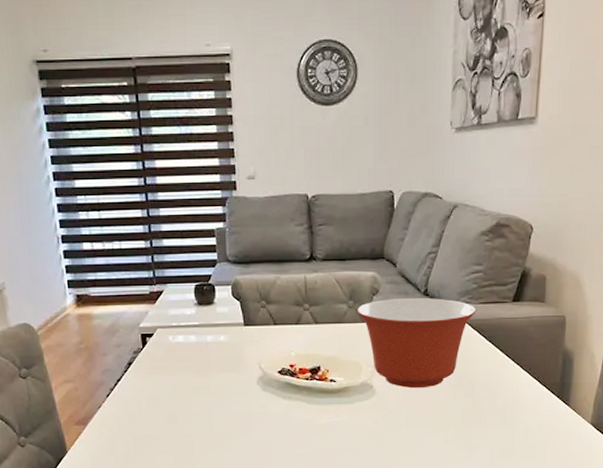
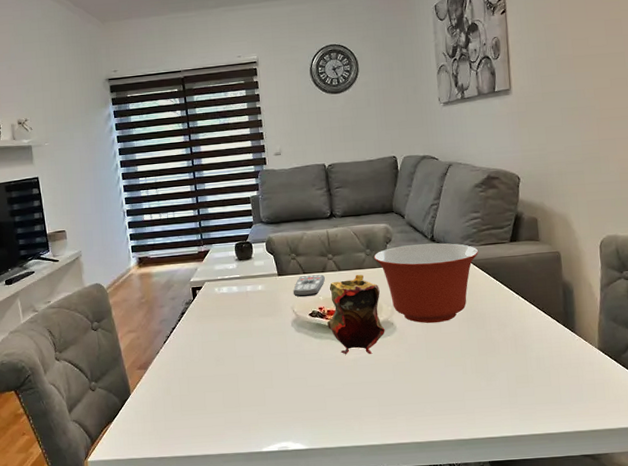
remote control: none [260,327,299,352] -> present [293,274,325,297]
teapot: none [298,330,363,419] -> present [327,275,385,355]

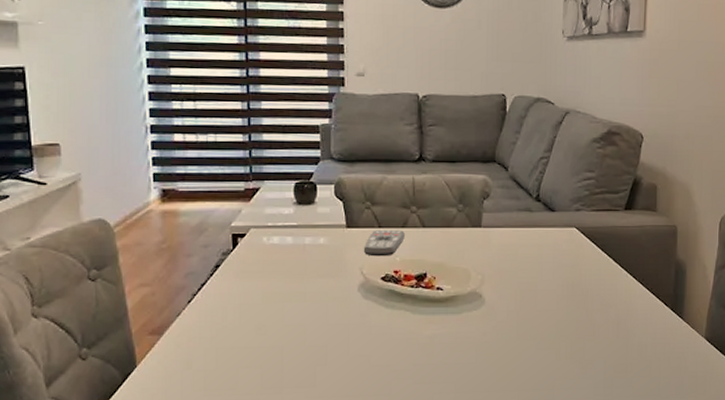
teapot: present [327,275,385,355] -> none [402,234,471,331]
mixing bowl: present [373,243,479,324] -> none [466,202,589,298]

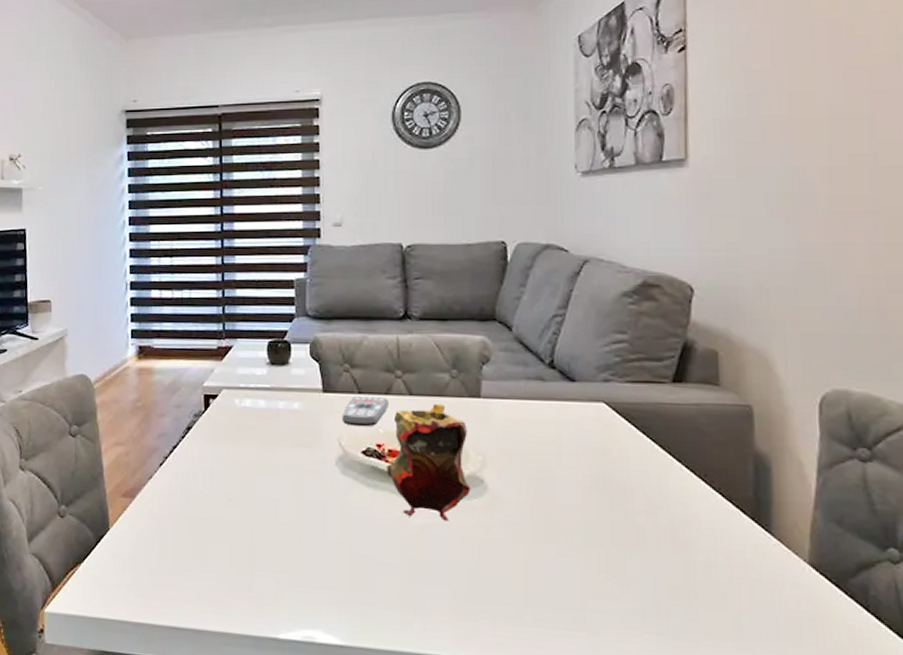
teapot: none [402,234,471,331] -> present [387,404,471,521]

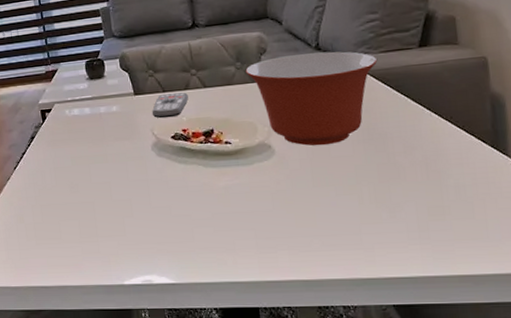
teapot: present [387,404,471,521] -> none [192,91,261,182]
mixing bowl: none [462,369,623,489] -> present [245,51,378,146]

